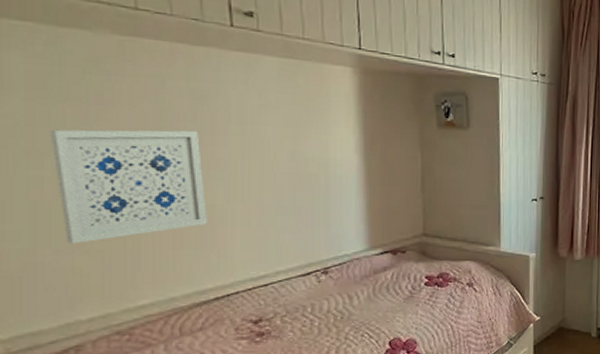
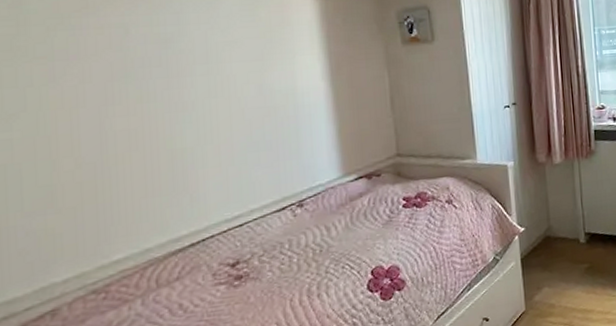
wall art: present [49,129,207,243] -> none [17,75,178,204]

